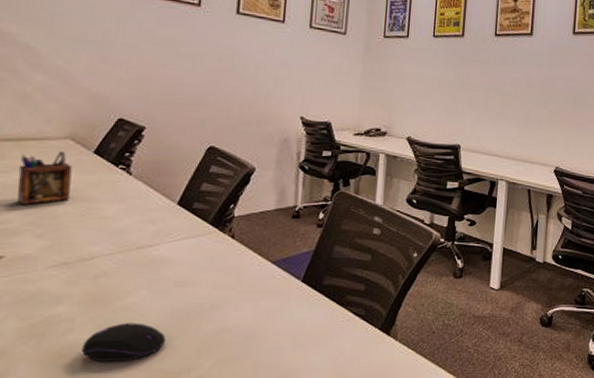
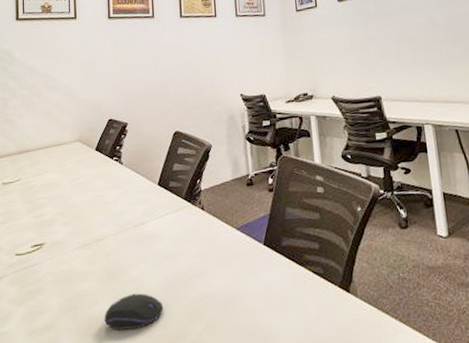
desk organizer: present [17,151,72,205] -> none [48,152,83,199]

